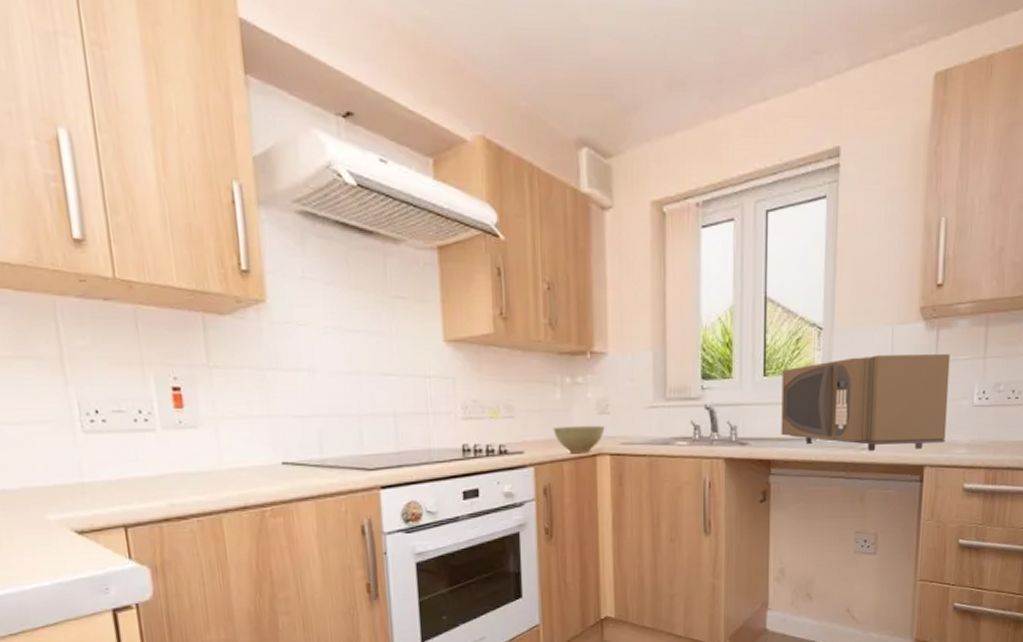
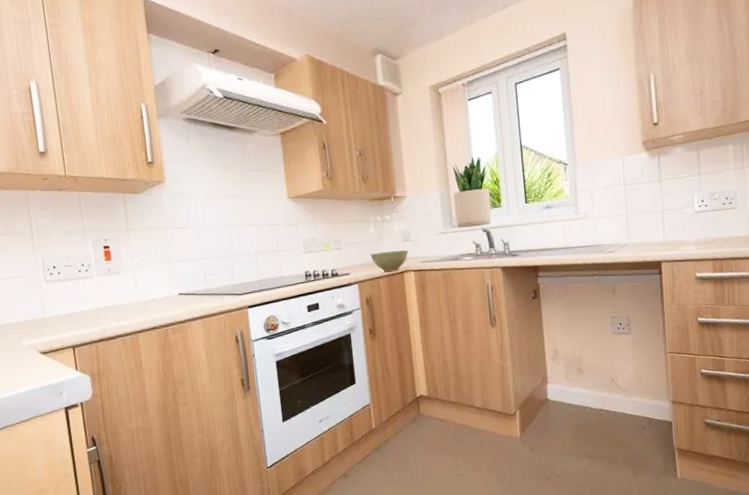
planter: none [670,306,718,402] -> present [452,156,491,228]
microwave: present [781,354,951,452] -> none [539,174,676,254]

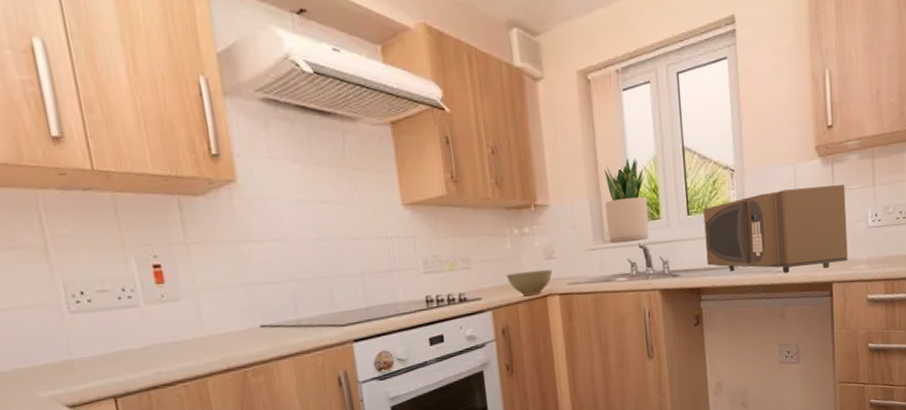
microwave: none [539,174,676,254] -> present [703,185,848,274]

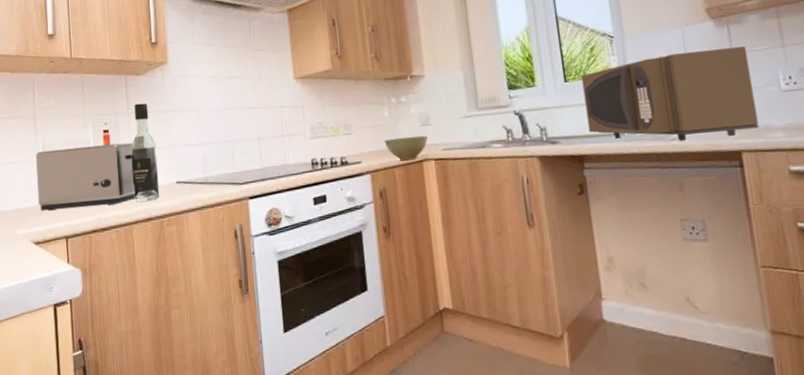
toaster: none [53,279,208,368] -> present [35,142,136,212]
bottle: none [194,231,240,352] -> present [131,103,160,203]
planter: present [604,158,649,244] -> none [477,29,524,111]

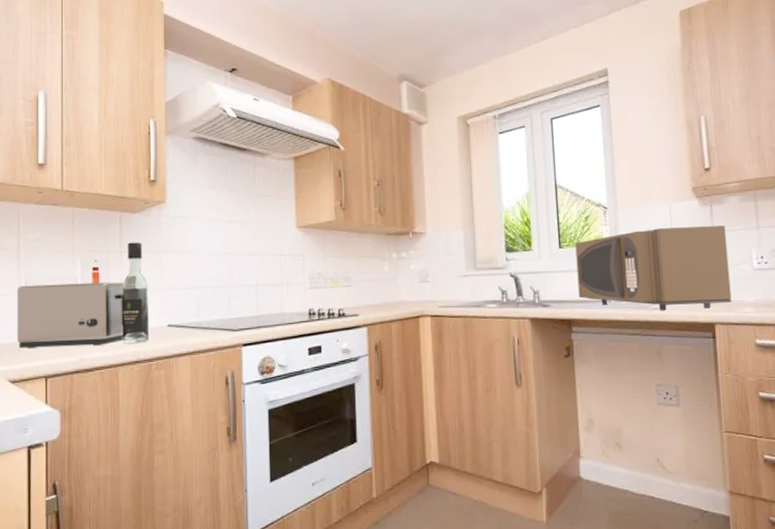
bowl: present [384,135,428,162] -> none [382,291,426,317]

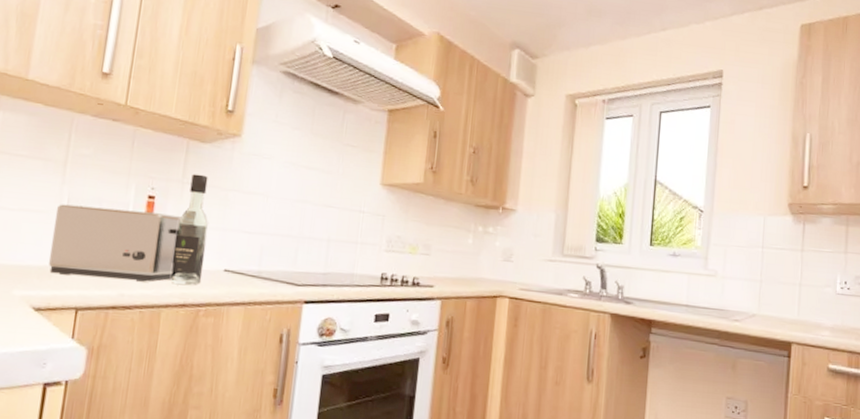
microwave: present [575,226,732,312] -> none [662,238,815,328]

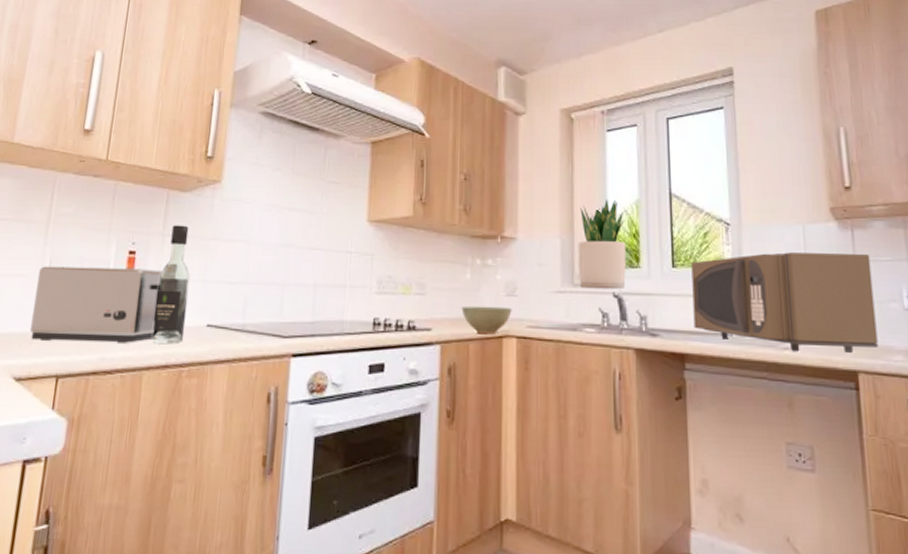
bowl: none [462,267,507,295] -> present [461,305,512,336]
planter: none [568,181,613,262] -> present [578,199,626,290]
microwave: none [662,238,815,328] -> present [691,252,879,354]

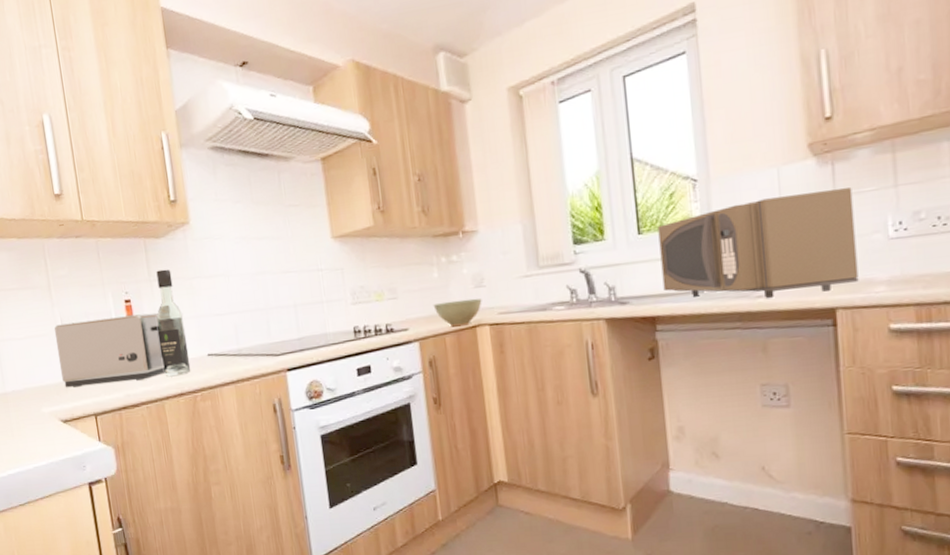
planter: present [578,199,626,290] -> none [538,174,591,270]

